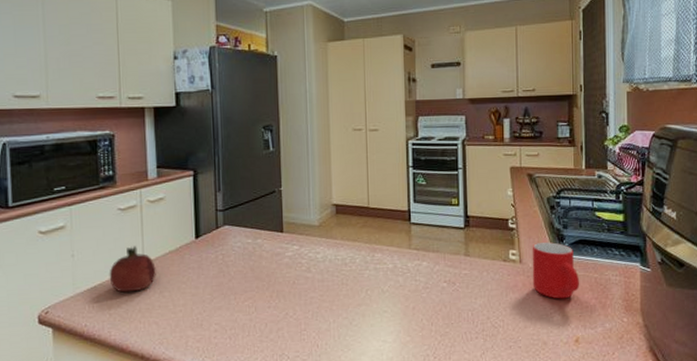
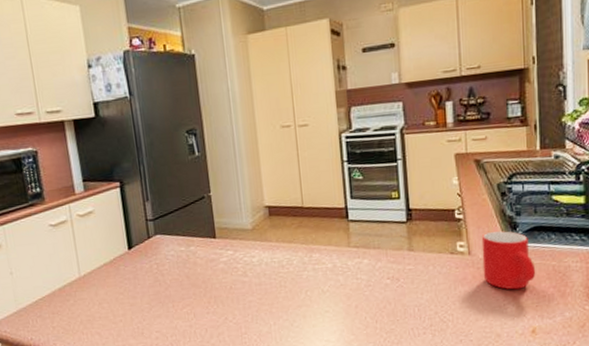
fruit: present [109,246,156,293] -> none [47,260,94,306]

